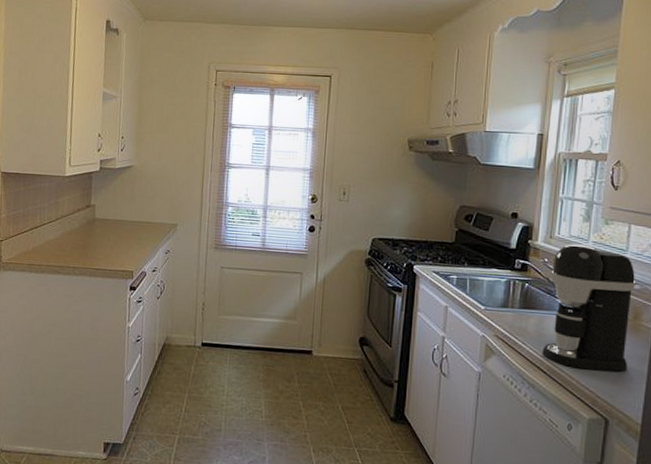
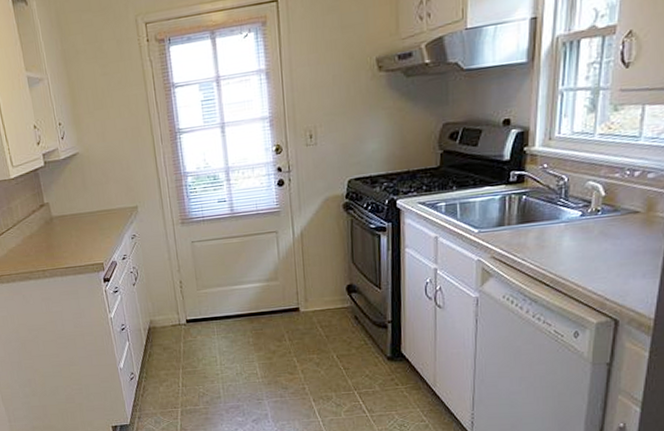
coffee maker: present [542,243,635,372] -> none [544,139,649,275]

